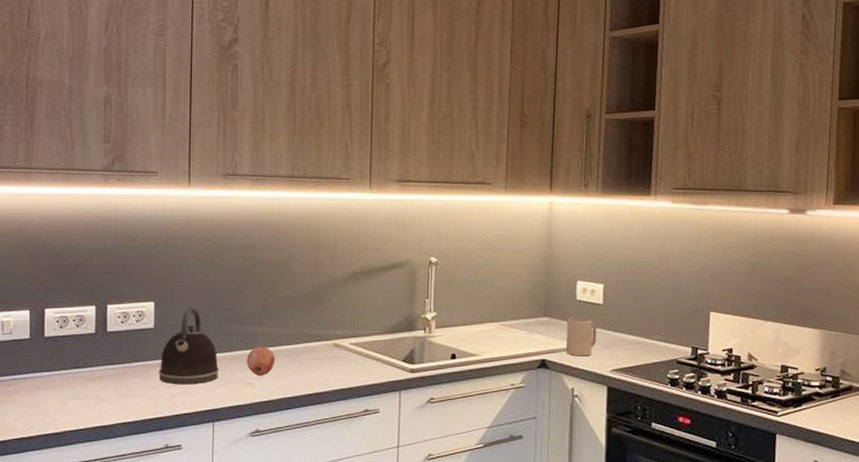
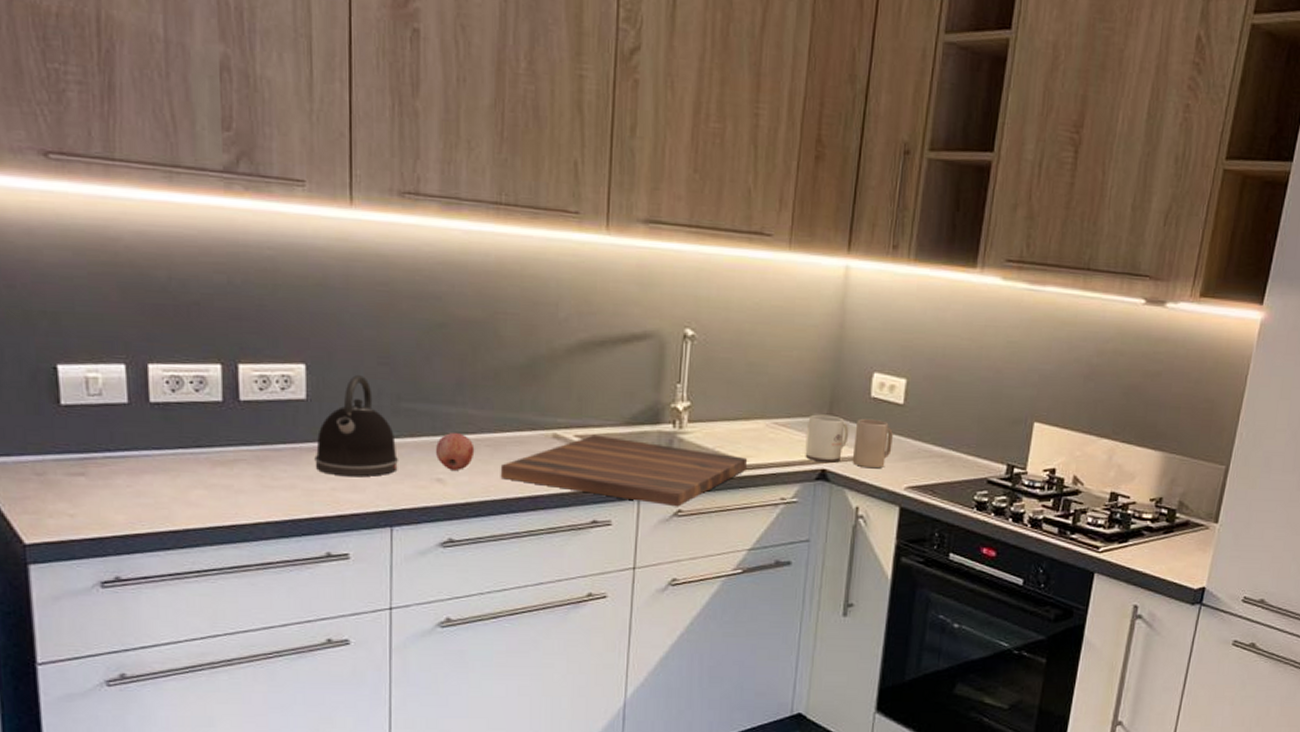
cutting board: none [294,342,483,396] -> present [500,434,748,507]
mug: none [527,316,562,354] -> present [805,414,849,463]

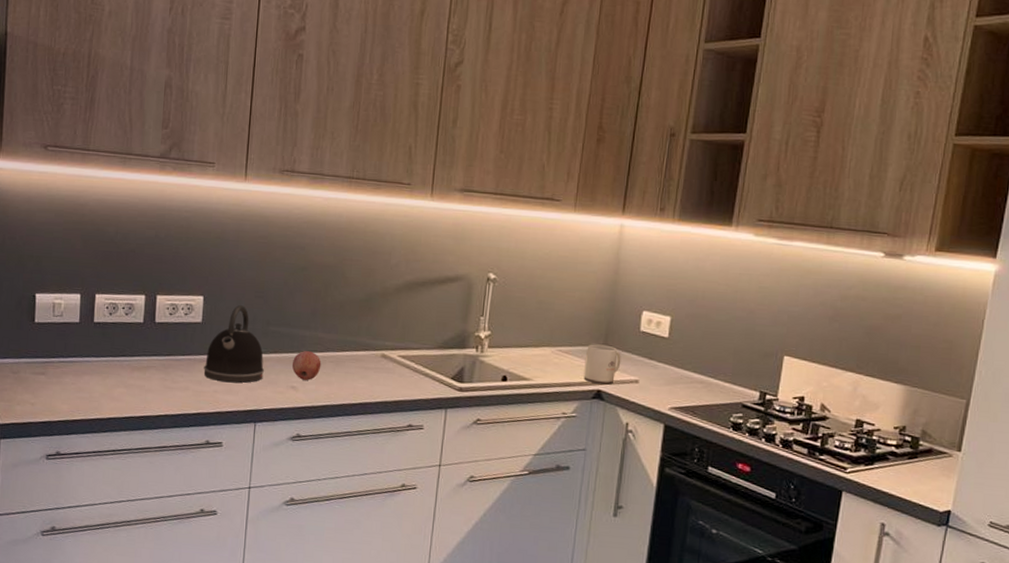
cutting board: present [500,434,748,507] -> none [339,355,536,417]
mug: present [852,418,893,469] -> none [623,348,659,391]

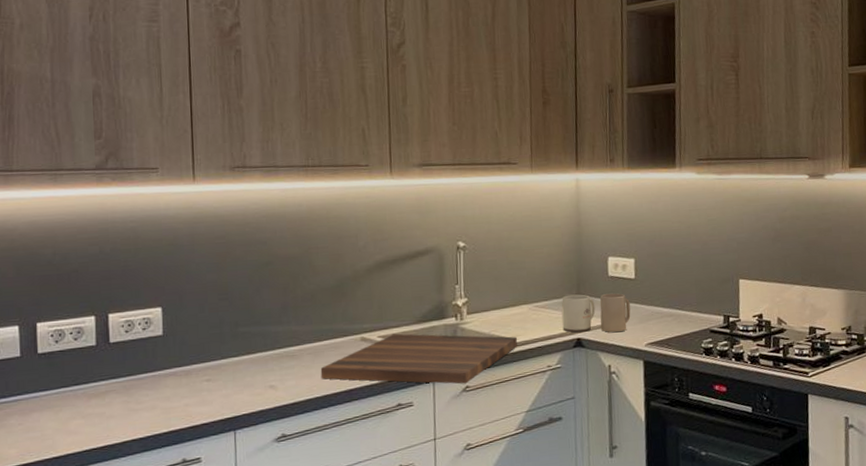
kettle: present [204,305,265,383] -> none [171,310,239,394]
fruit: present [291,351,322,380] -> none [267,347,299,377]
cutting board: none [339,355,536,417] -> present [320,333,518,384]
mug: none [623,348,659,391] -> present [599,293,631,333]

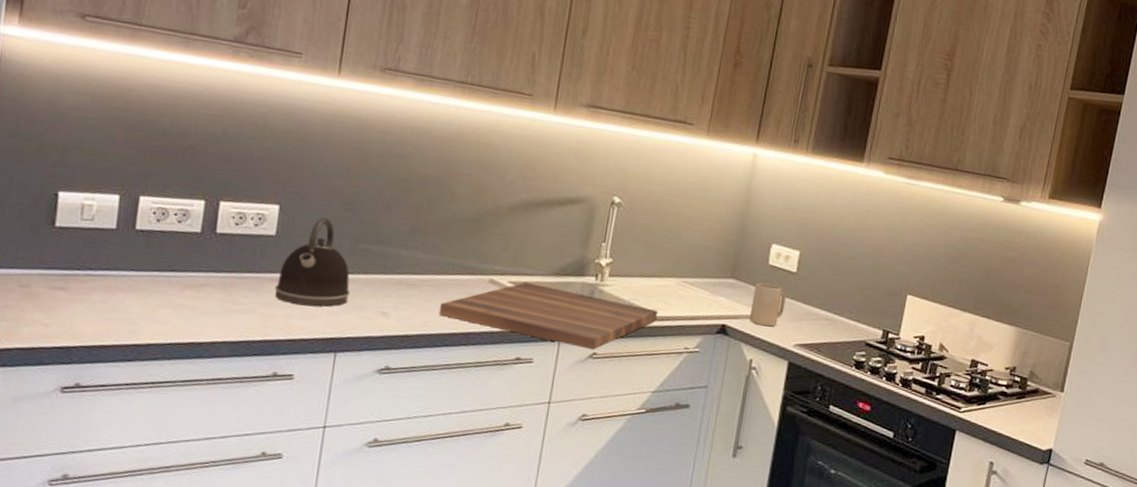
kettle: none [171,310,239,394] -> present [275,217,351,307]
mug: present [561,294,595,333] -> none [708,276,748,319]

